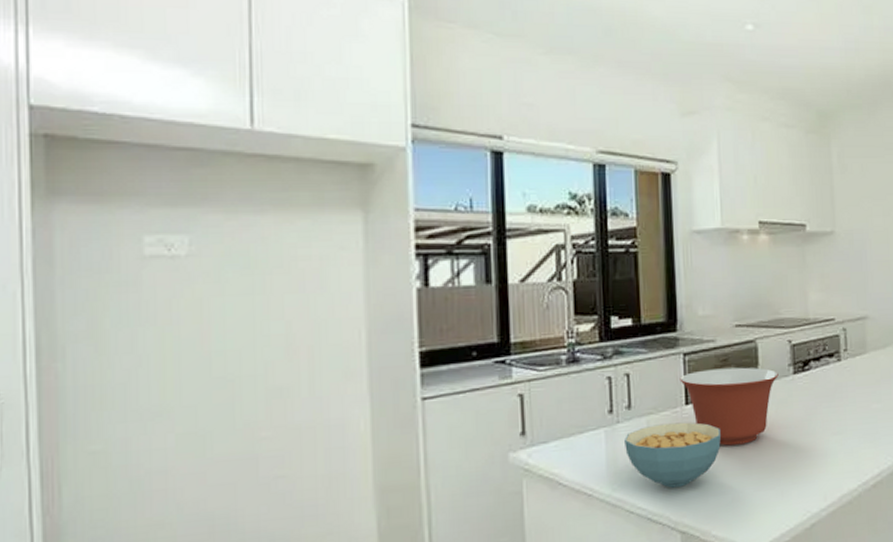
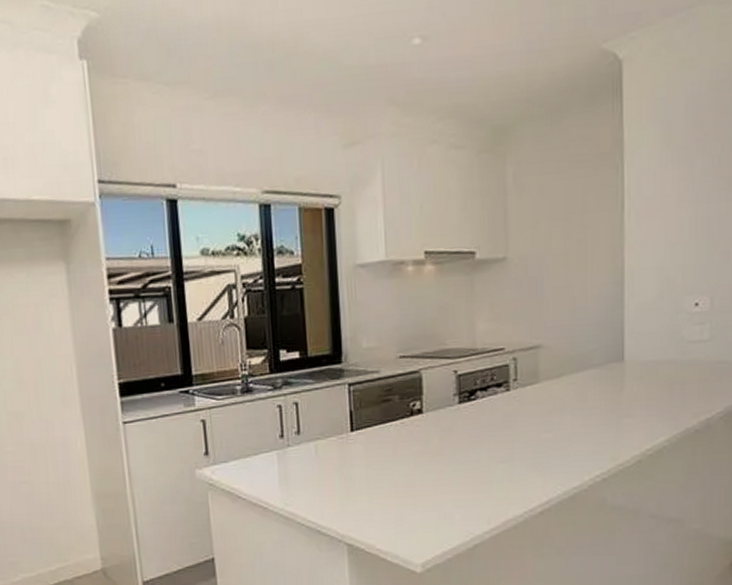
cereal bowl: present [625,422,721,488] -> none [295,447,385,506]
mixing bowl: present [679,367,779,446] -> none [345,396,443,470]

